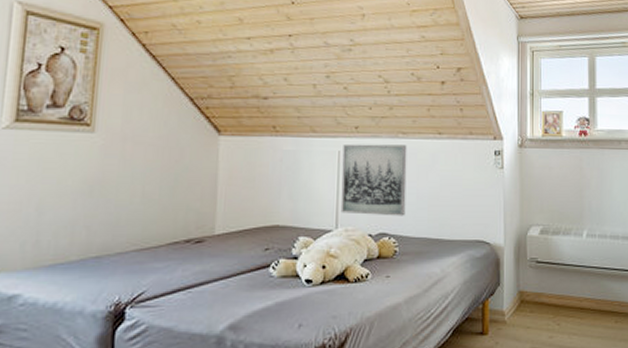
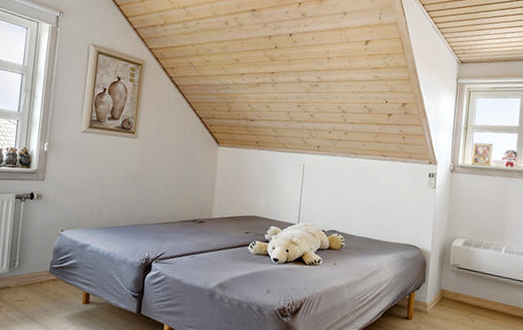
wall art: present [340,143,407,216] -> none [302,159,357,219]

